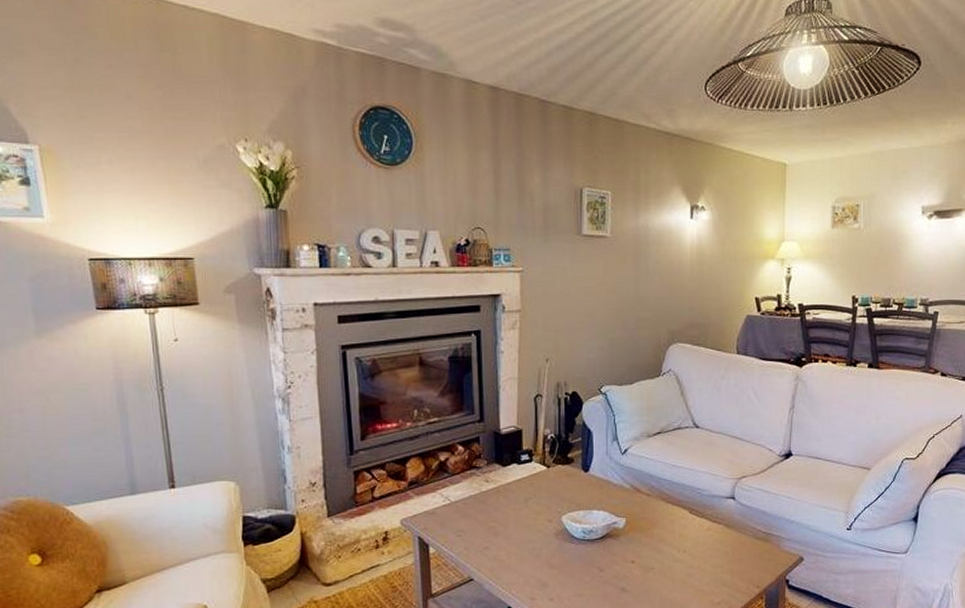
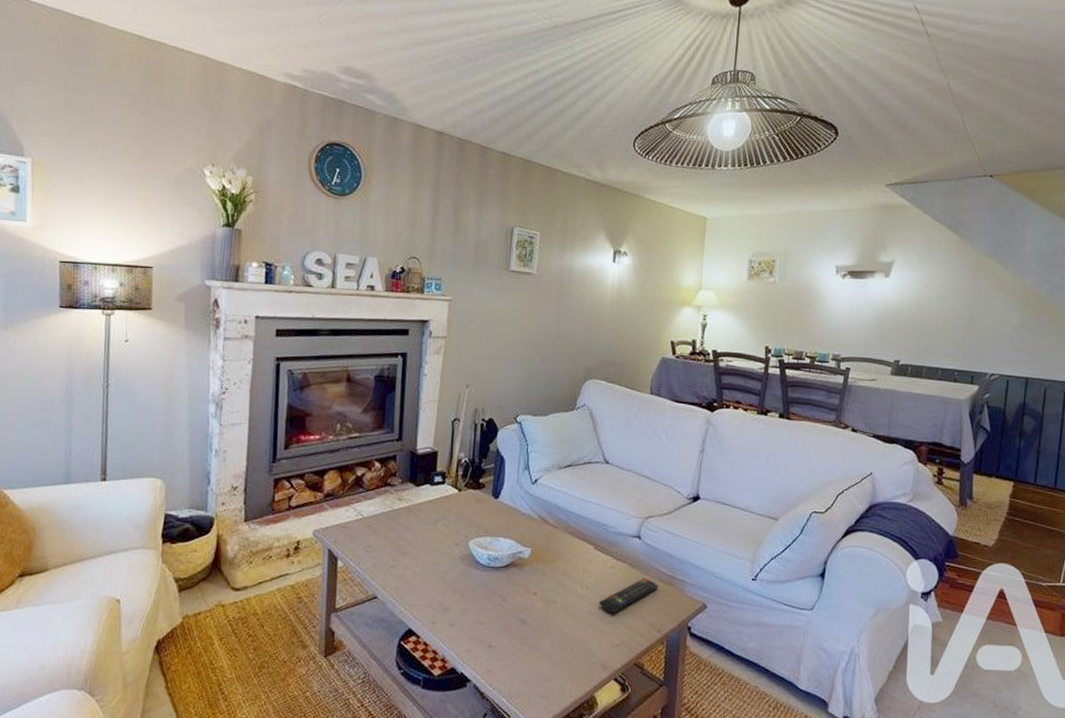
remote control: none [697,537,755,574] -> present [599,578,658,614]

